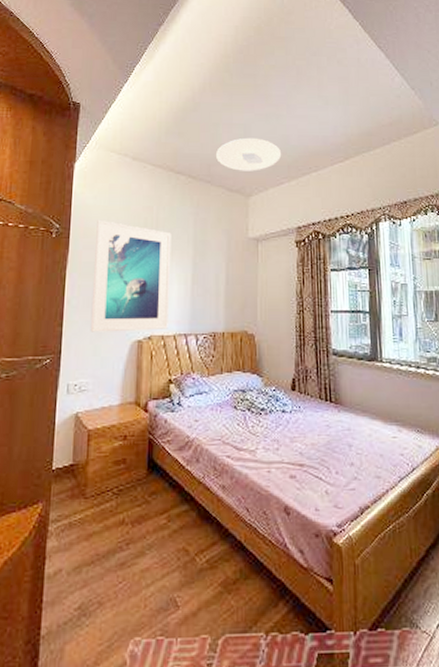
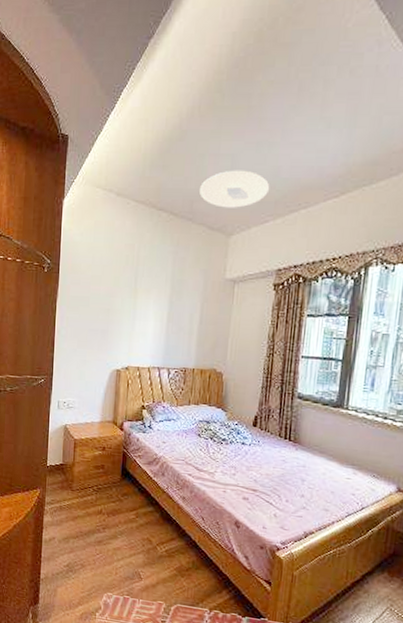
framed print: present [90,219,172,332] -> none [76,256,151,362]

